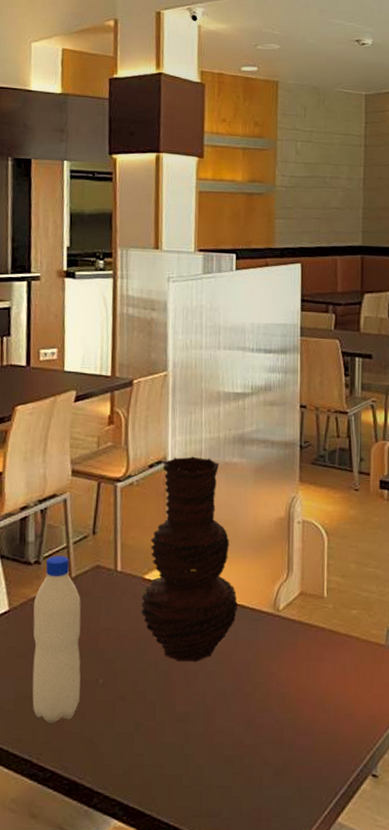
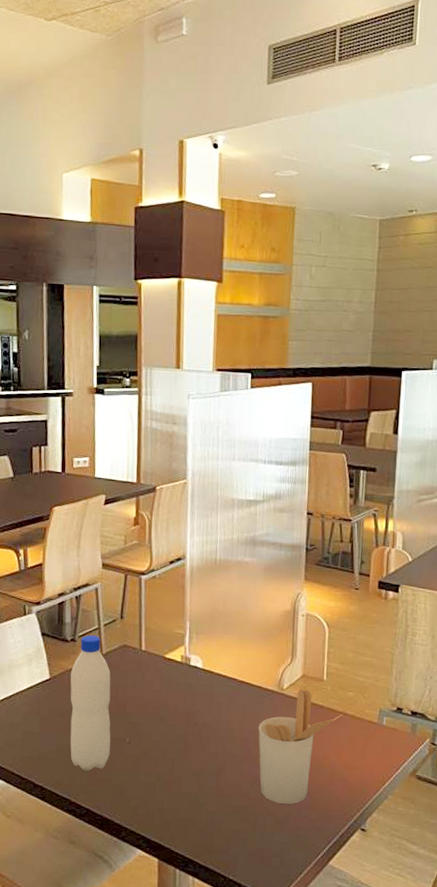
vase: present [140,456,237,663] -> none [162,555,246,729]
utensil holder: none [252,608,347,750] -> present [258,688,343,804]

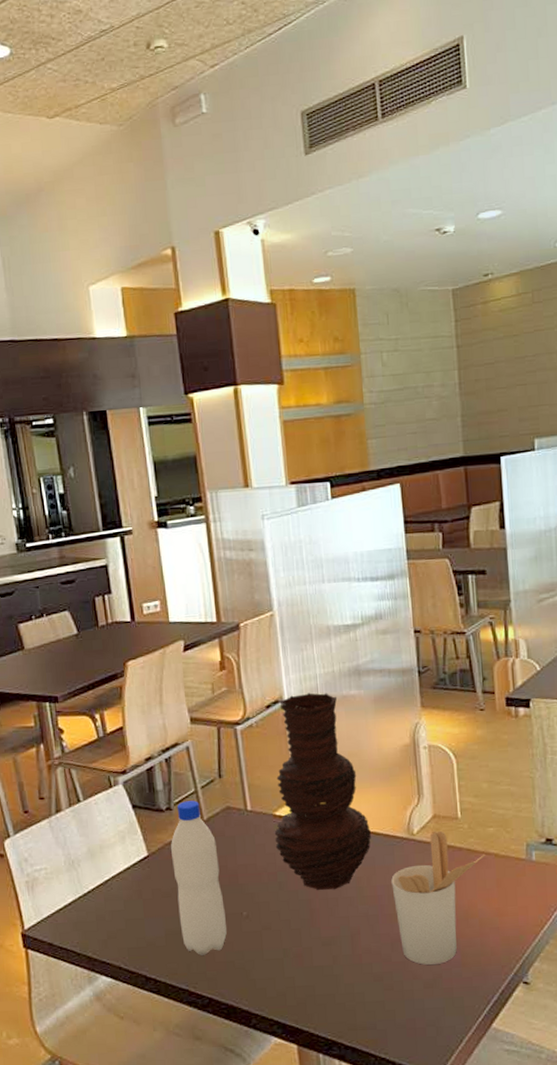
vase: none [162,555,246,729] -> present [274,693,371,890]

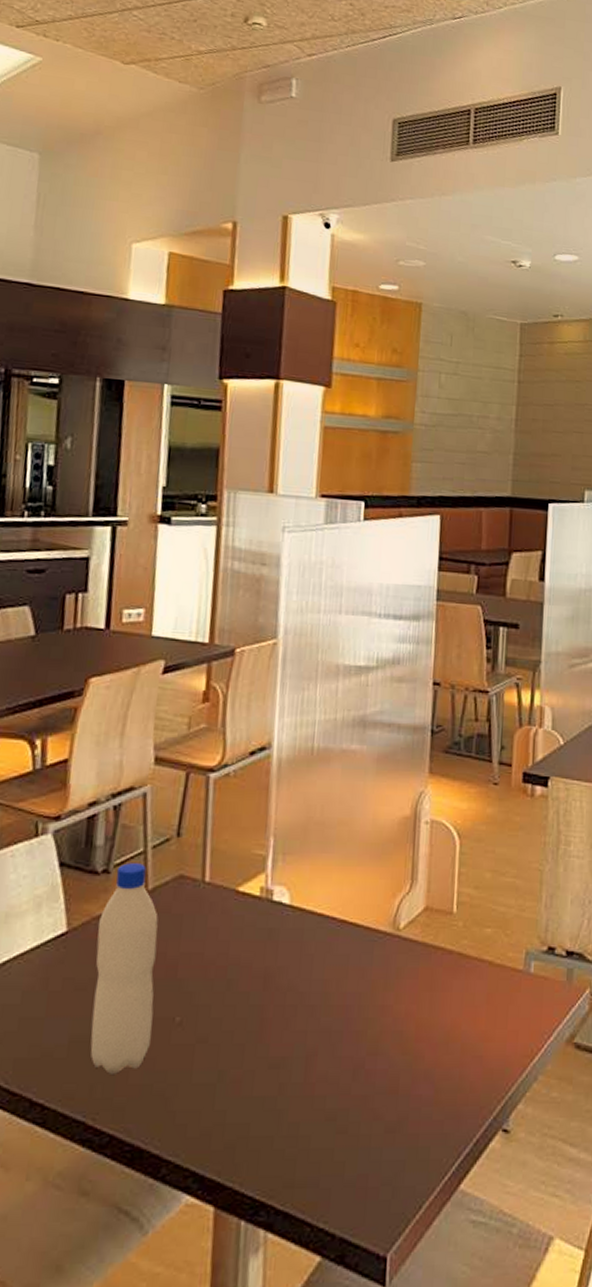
vase: present [274,693,371,890] -> none [231,742,350,995]
utensil holder: present [391,830,486,965] -> none [364,927,479,1101]

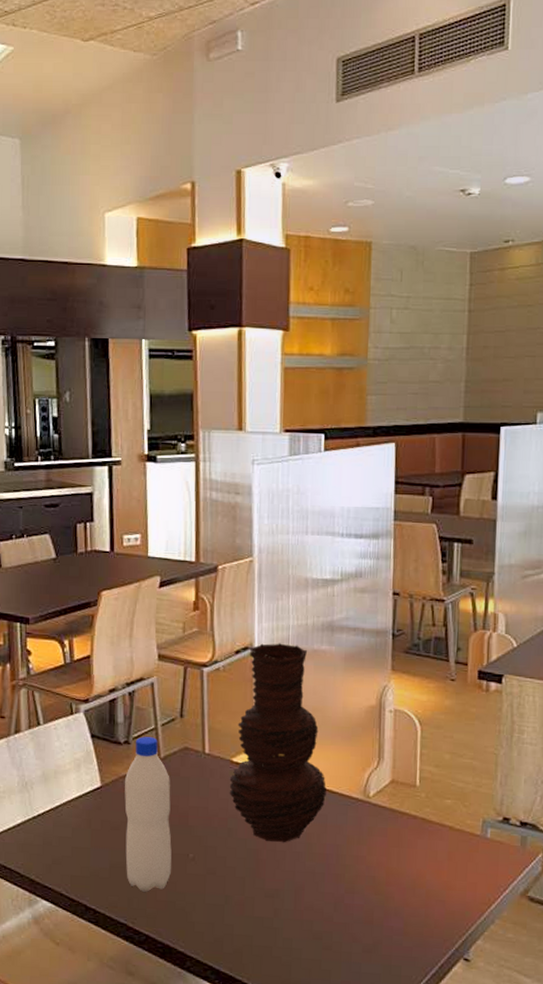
vase: none [231,742,350,995] -> present [229,643,326,843]

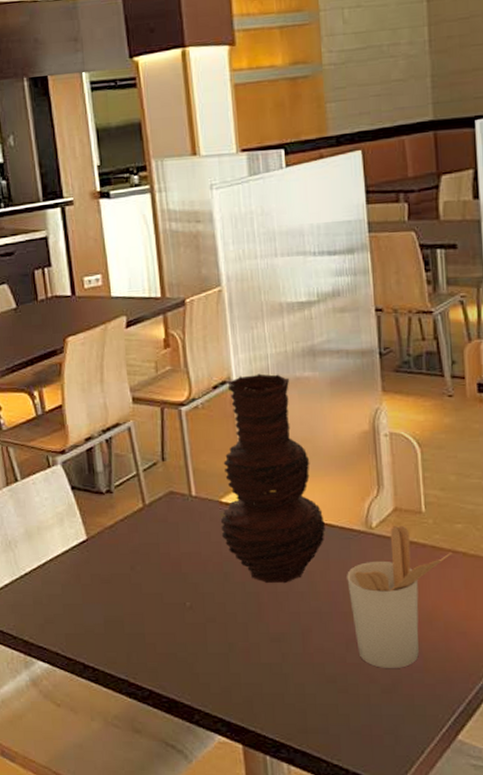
water bottle: present [124,736,172,892] -> none [111,484,169,645]
utensil holder: none [341,796,440,930] -> present [347,525,453,668]

